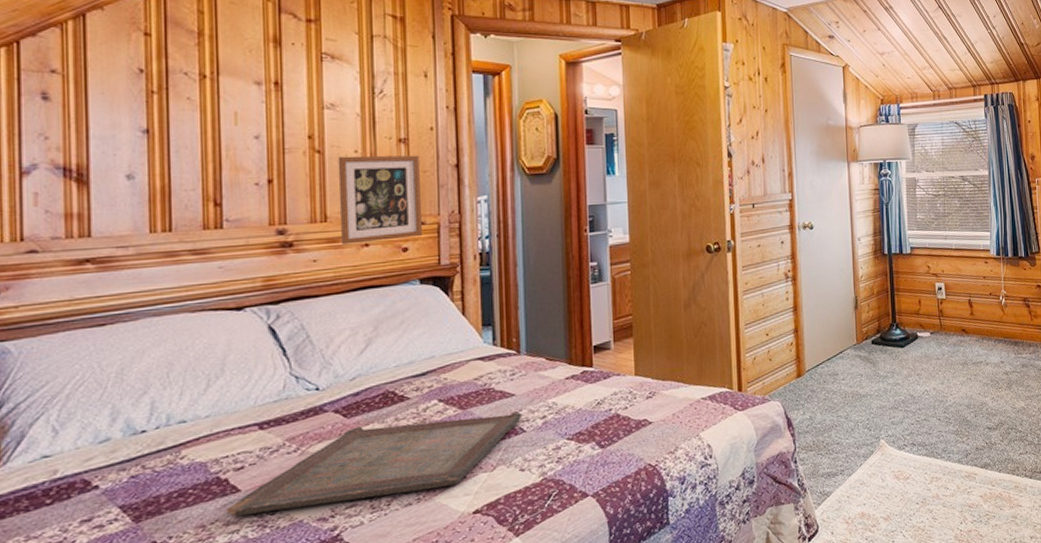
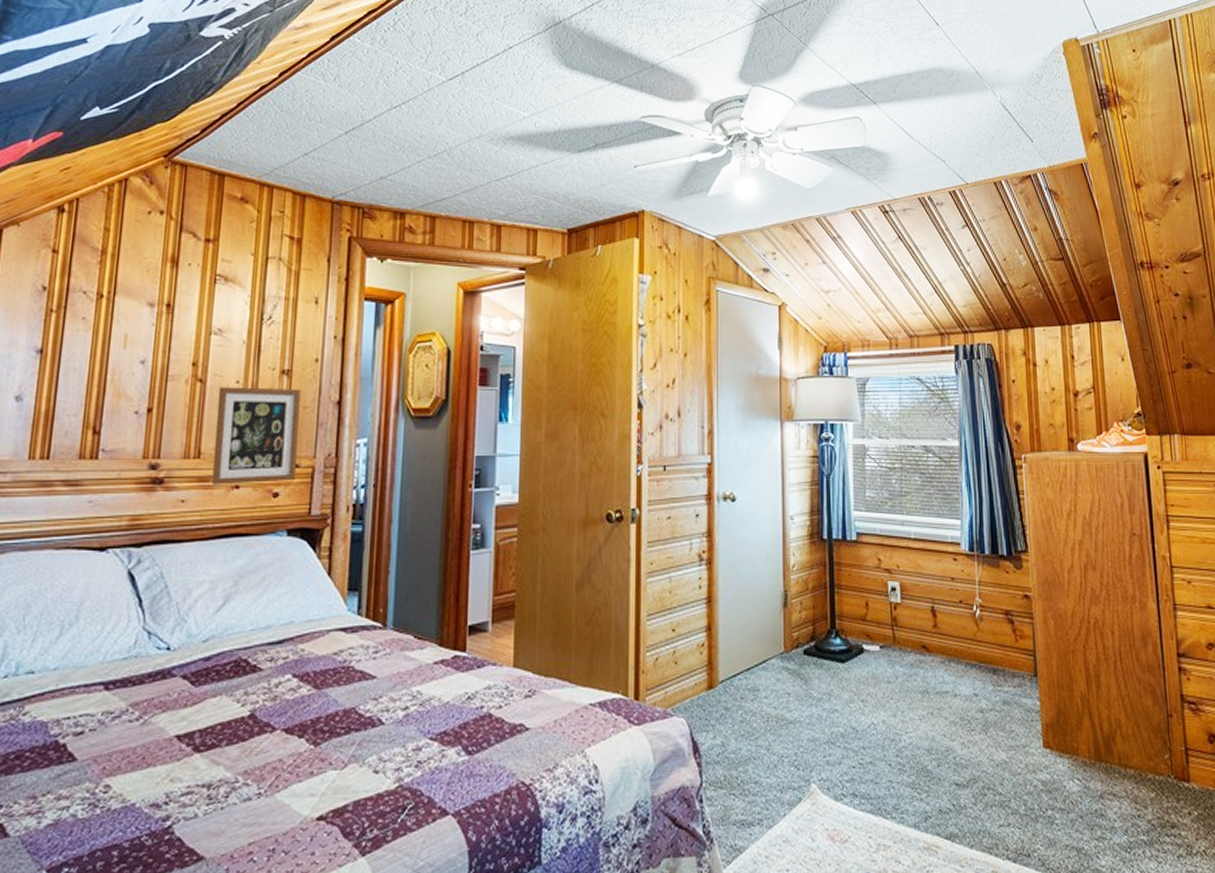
serving tray: present [226,411,521,517] -> none [60,698,381,791]

